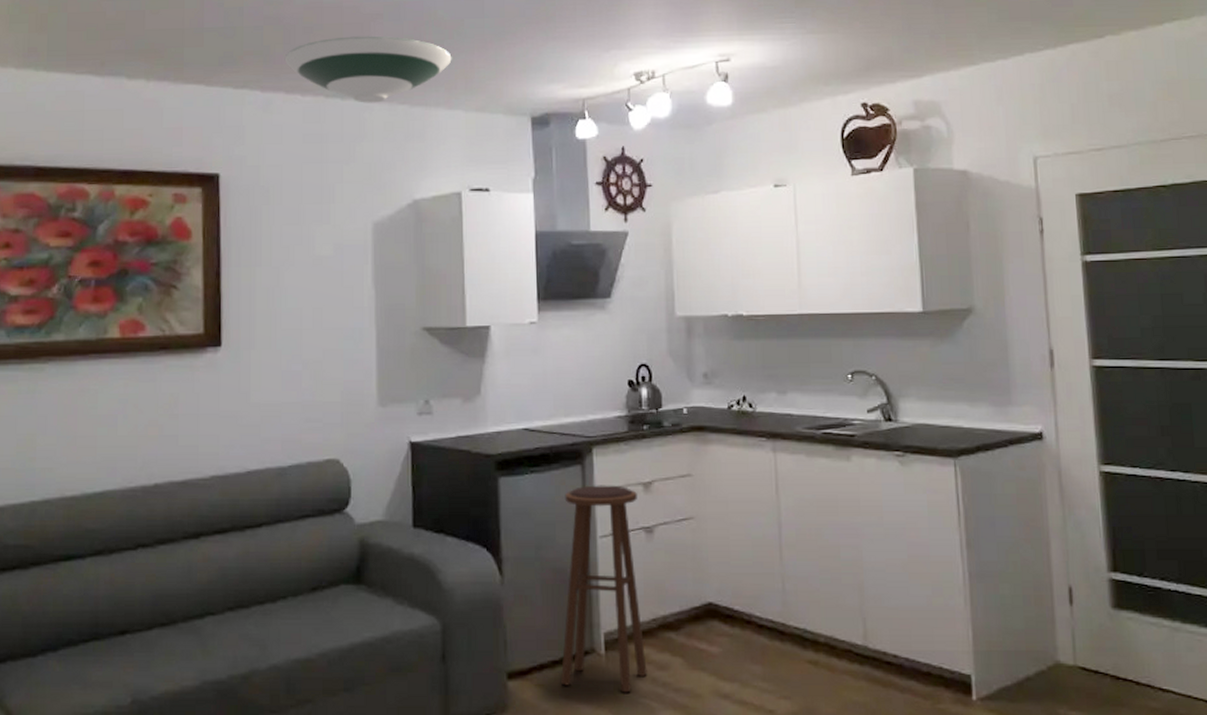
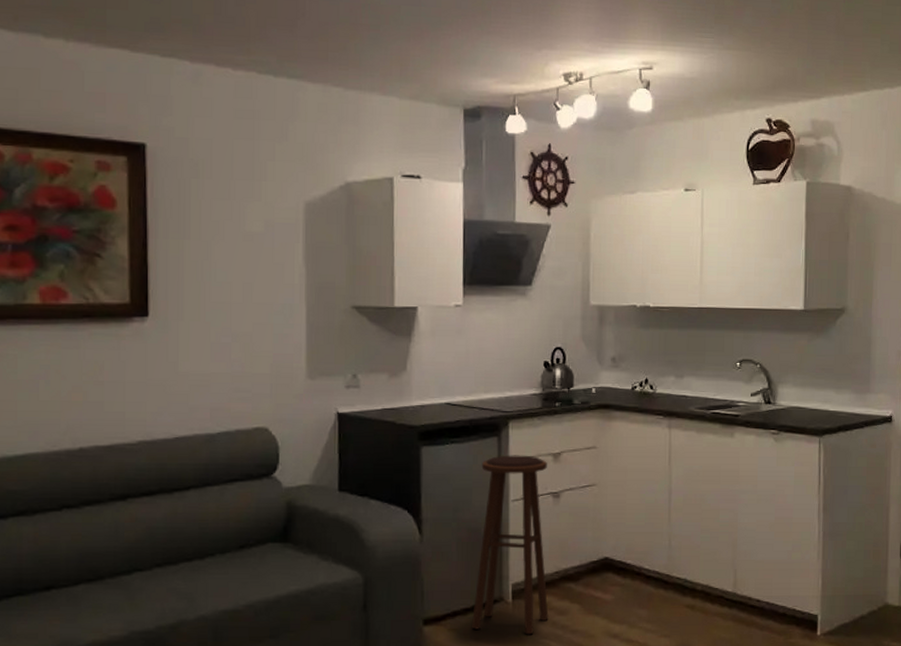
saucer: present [284,36,452,103] -> none [215,12,388,83]

